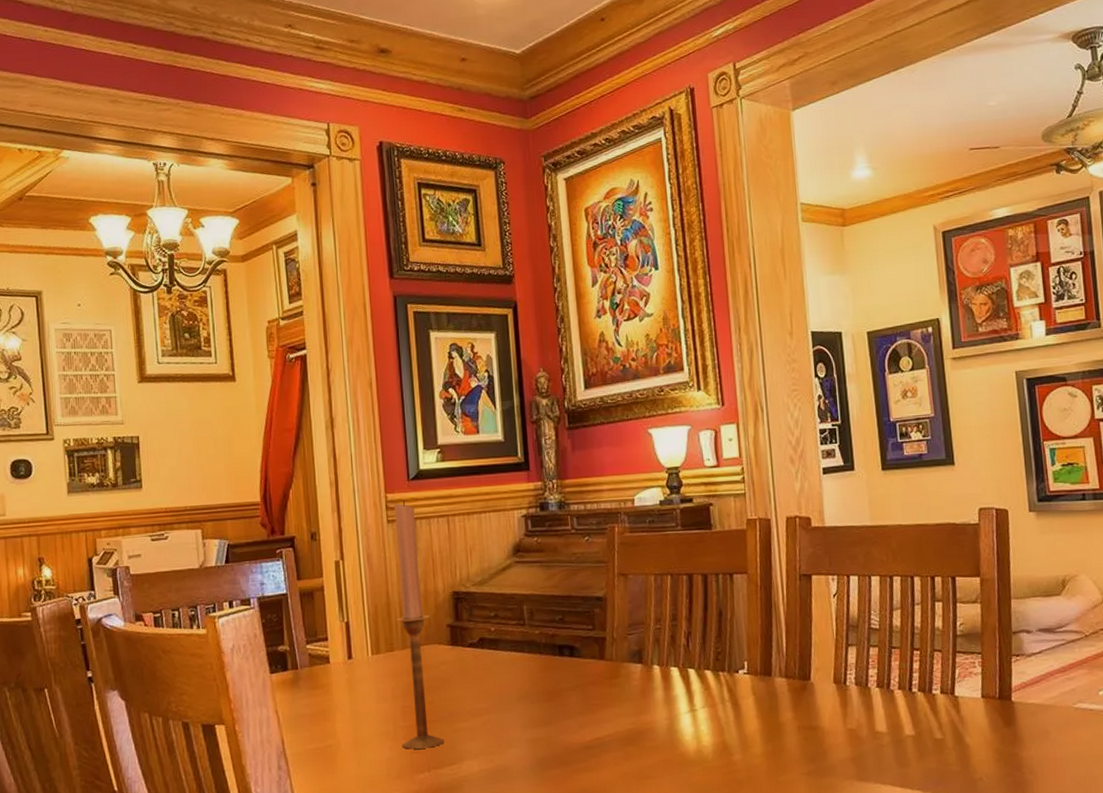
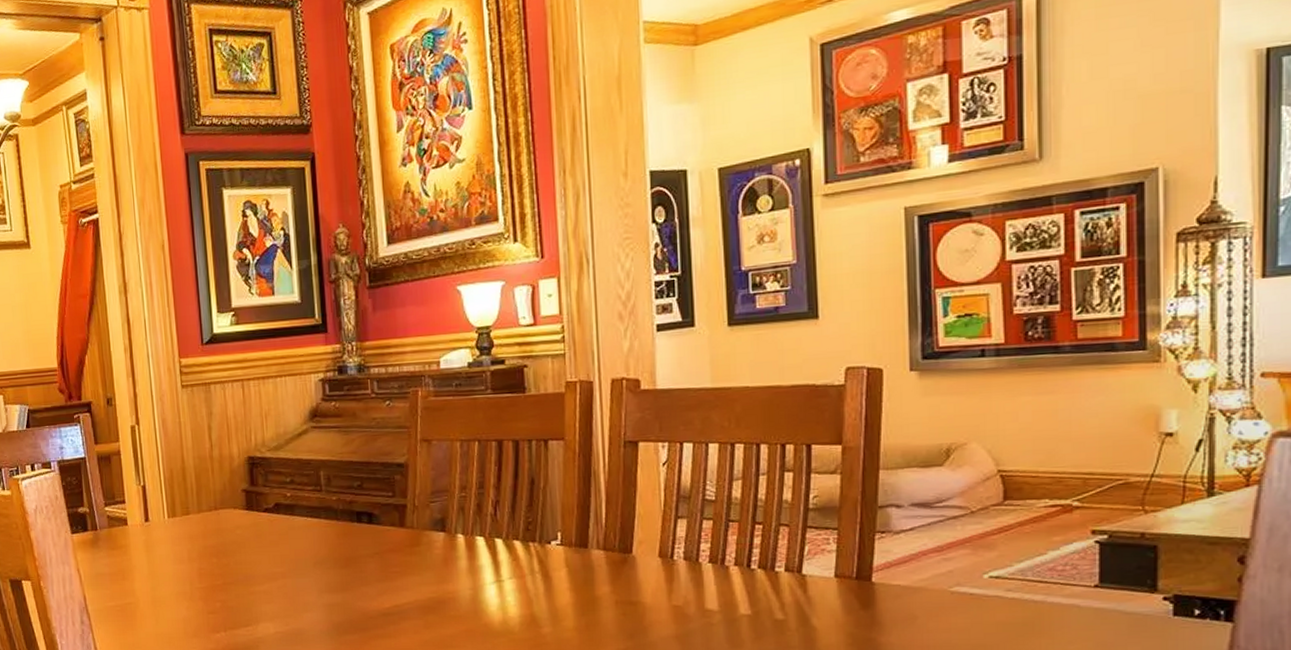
candlestick: present [394,501,444,749] -> none [188,365,240,610]

